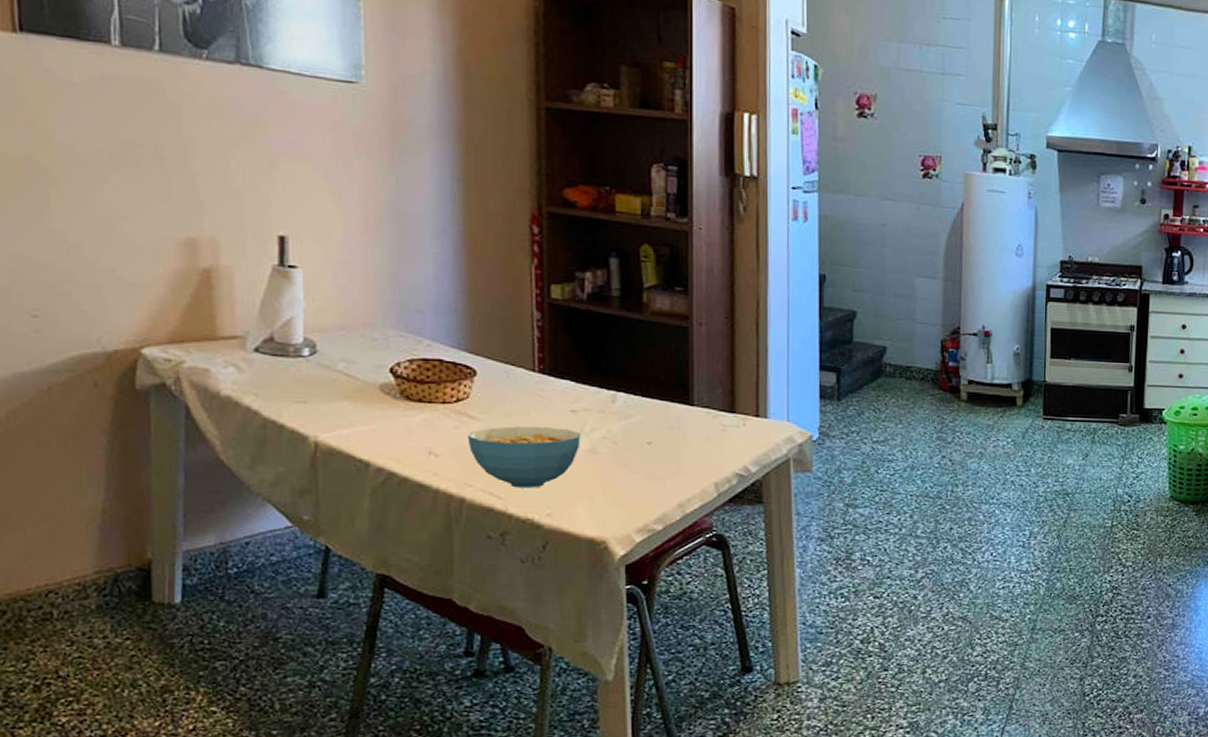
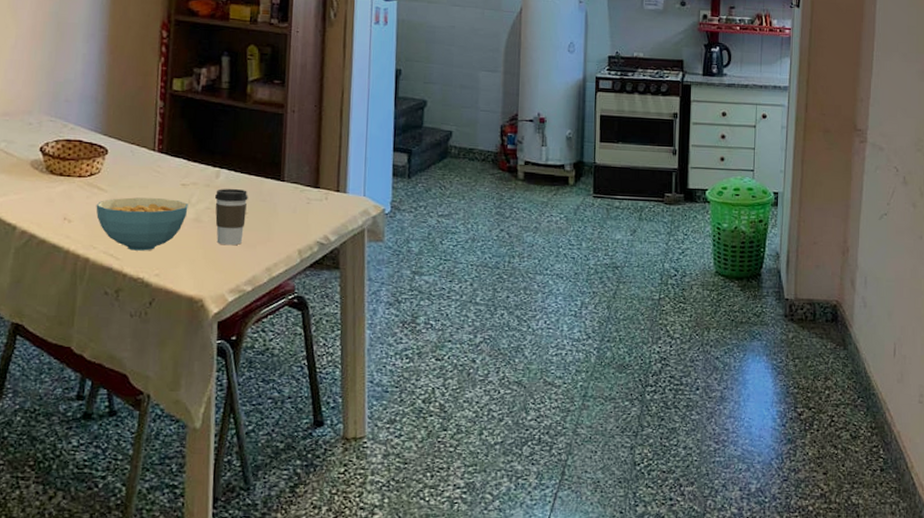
coffee cup: none [613,414,652,480] -> present [215,188,248,246]

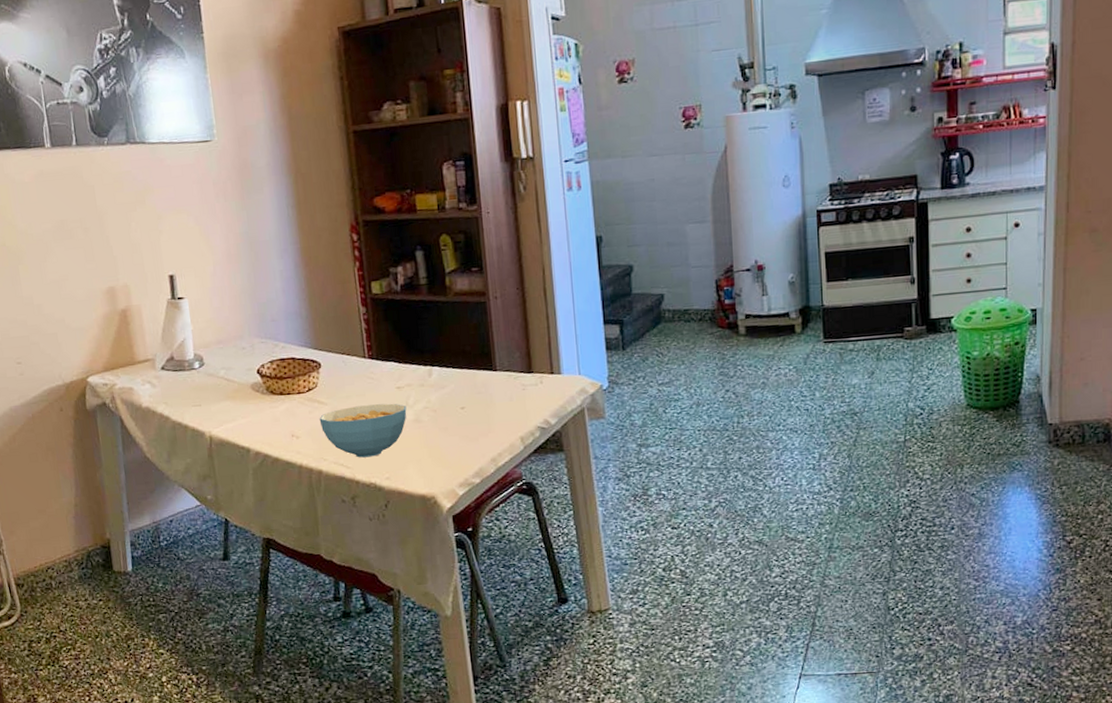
coffee cup: present [215,188,248,246] -> none [431,384,465,442]

